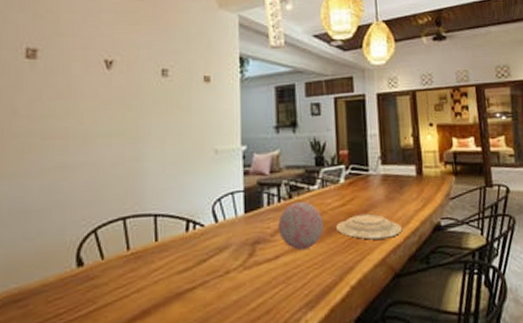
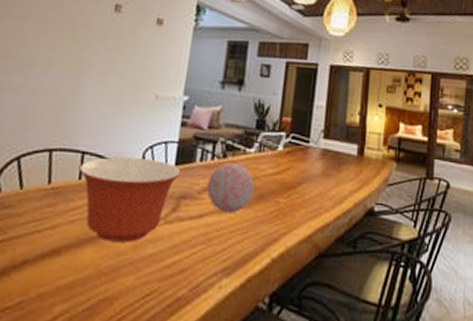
mixing bowl: none [153,211,251,296] -> present [78,156,181,243]
plate: present [335,213,403,240] -> none [265,185,334,215]

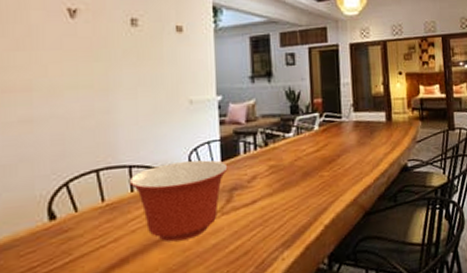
decorative orb: present [206,162,254,214] -> none [255,148,299,195]

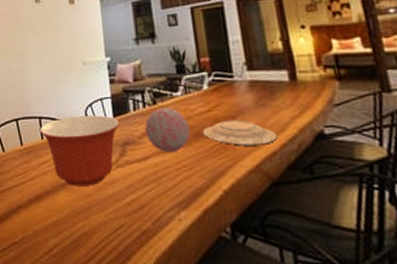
decorative orb: none [255,148,299,195] -> present [144,106,190,153]
plate: none [310,157,373,182] -> present [202,119,278,146]

